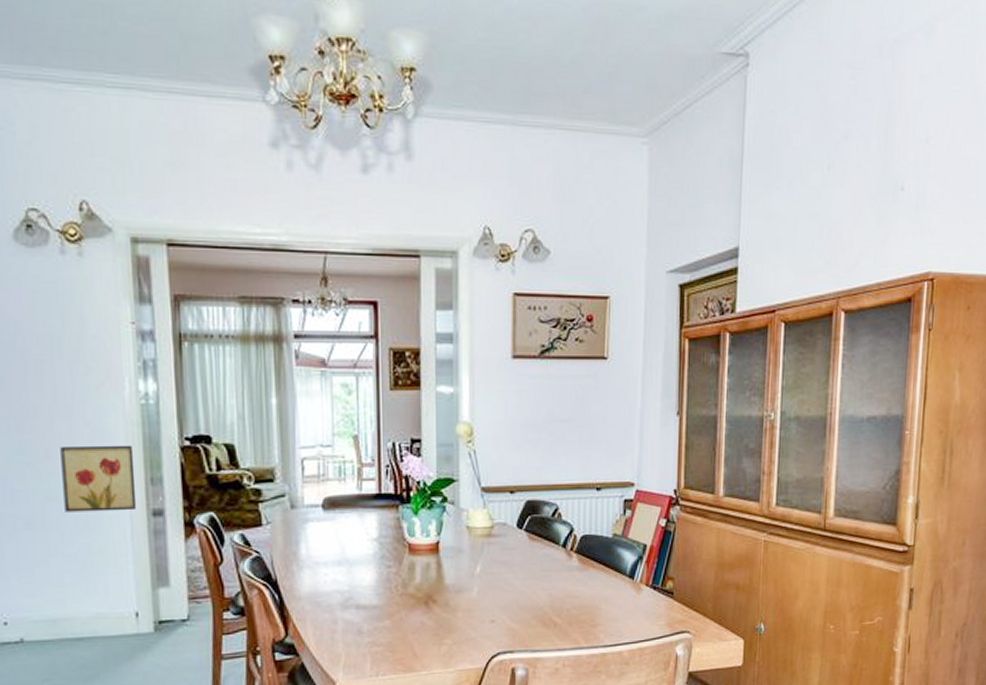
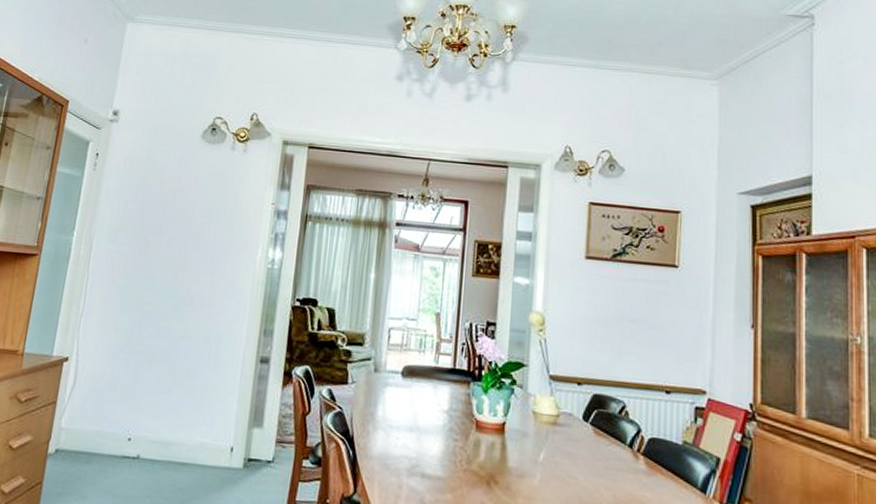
wall art: present [60,445,137,513] -> none [194,296,256,356]

